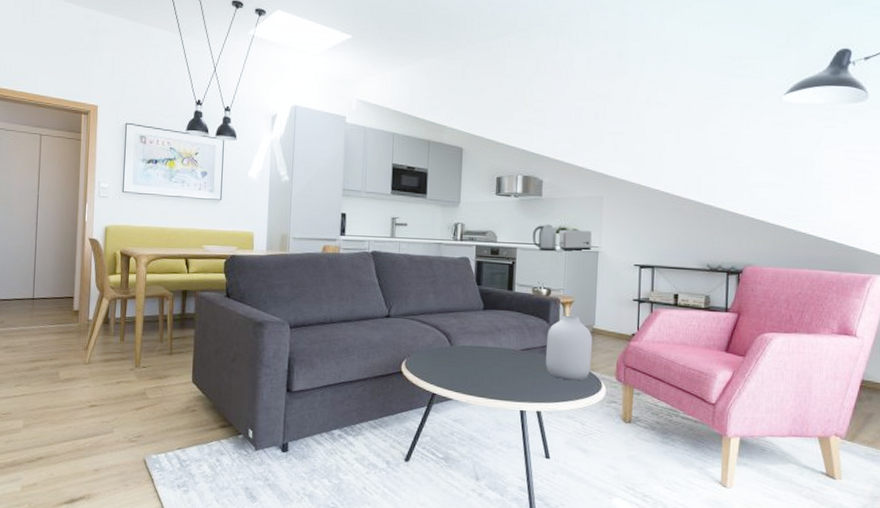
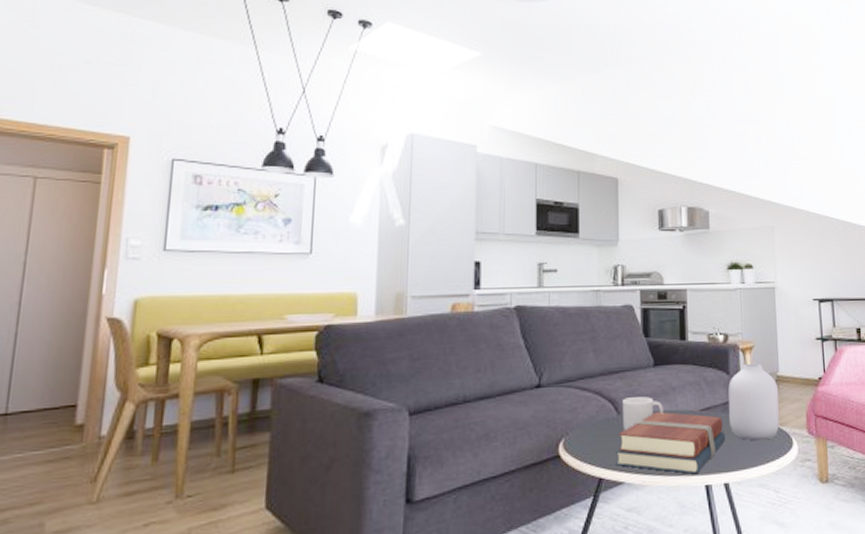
books: none [446,347,541,401] -> present [615,411,725,475]
mug: none [454,333,489,359] -> present [621,397,663,431]
kettle: present [533,224,557,251] -> none [703,260,730,290]
toaster: present [558,229,592,251] -> none [730,263,767,289]

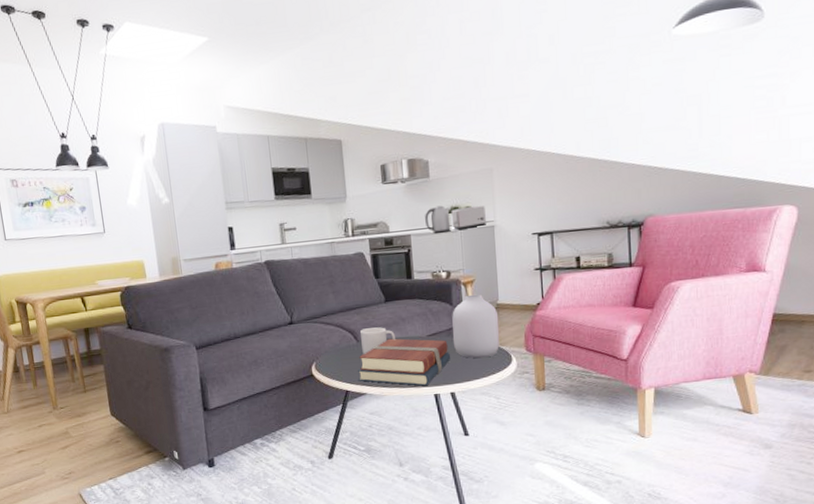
kettle: none [703,260,730,290] -> present [425,205,451,234]
toaster: none [730,263,767,289] -> present [451,205,486,231]

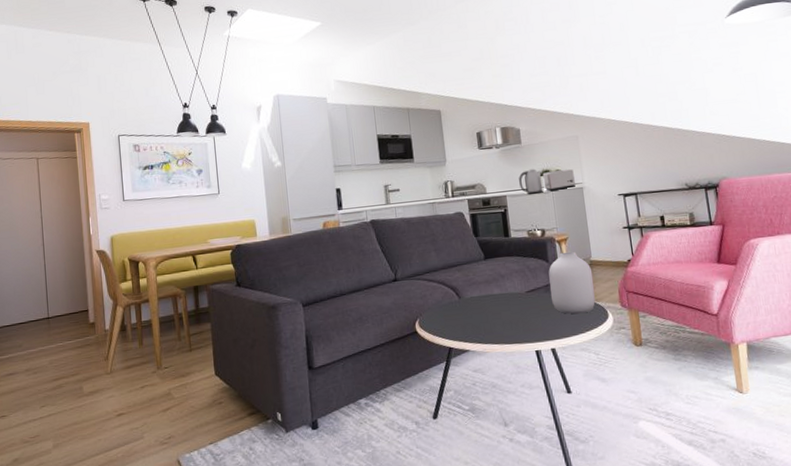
books: present [358,338,450,386] -> none [460,294,549,343]
mug: present [359,327,395,354] -> none [461,283,496,311]

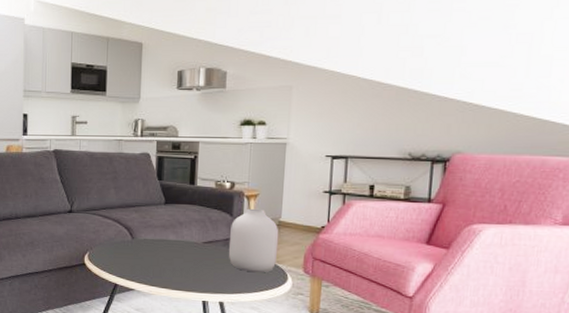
kettle: present [519,169,543,195] -> none [216,117,242,144]
toaster: present [542,168,575,192] -> none [242,121,279,144]

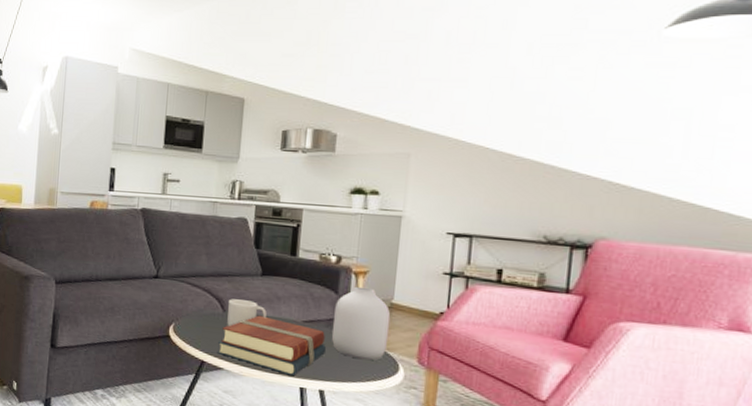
books: none [128,240,224,292] -> present [216,315,326,377]
mug: none [135,227,170,252] -> present [227,299,267,327]

